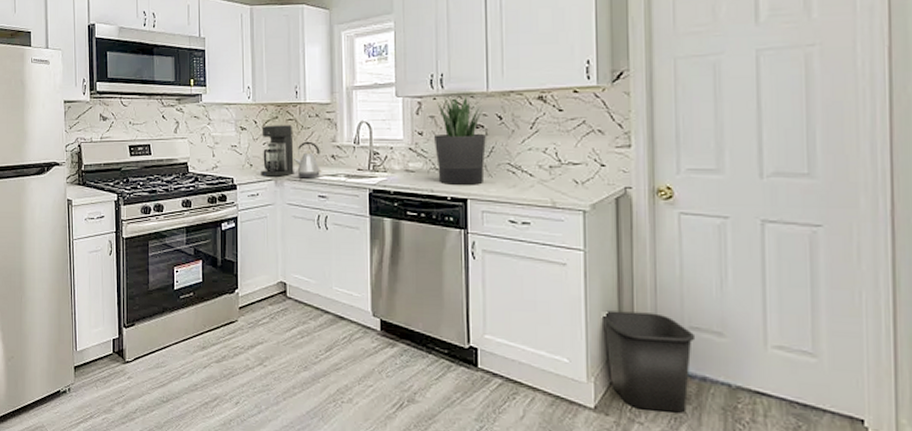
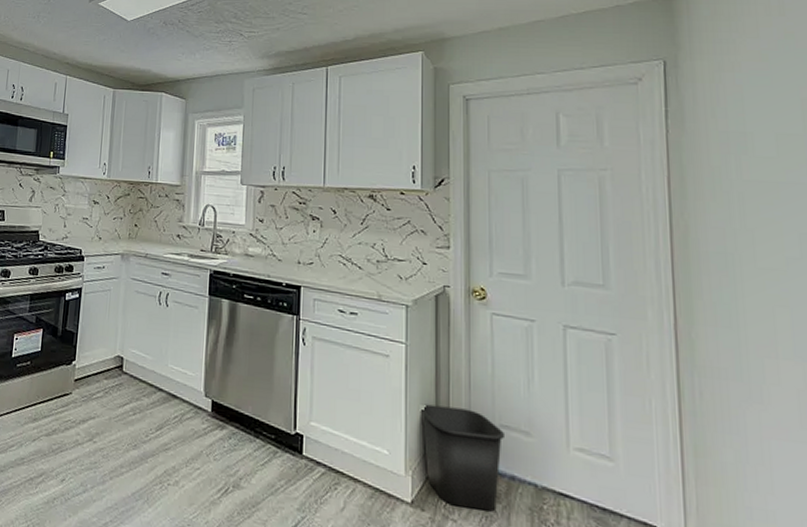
coffee maker: present [261,125,294,177] -> none [108,201,143,252]
kettle: present [294,141,323,179] -> none [141,219,168,256]
planter: present [433,94,486,186] -> none [273,185,321,274]

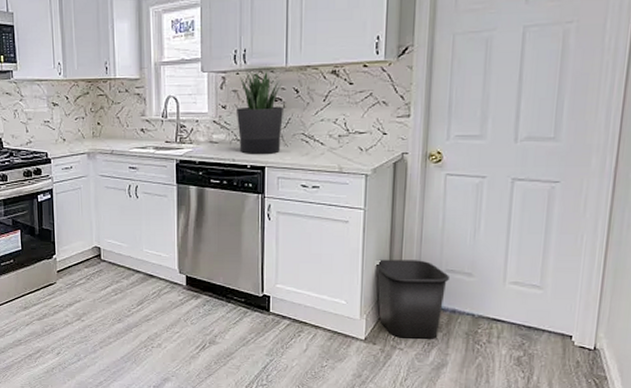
planter: none [273,185,321,274] -> present [235,69,283,155]

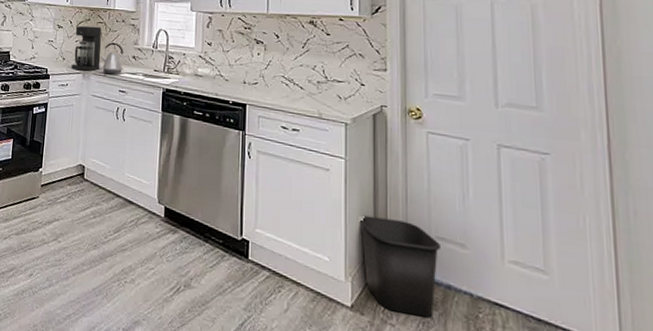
coffee maker: none [73,100,106,150] -> present [71,25,102,71]
kettle: none [105,116,133,151] -> present [101,42,125,75]
planter: present [235,69,283,155] -> none [220,12,264,93]

